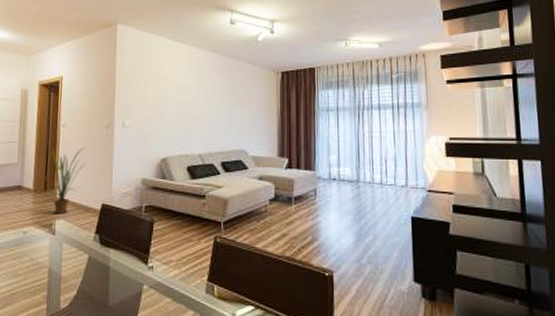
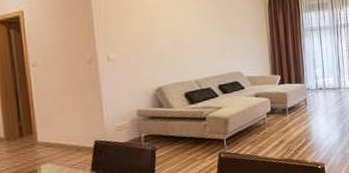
house plant: present [50,148,88,215] -> none [22,87,71,160]

